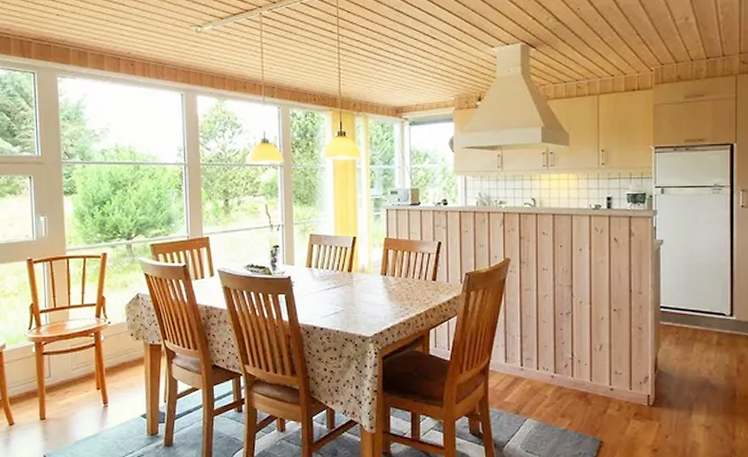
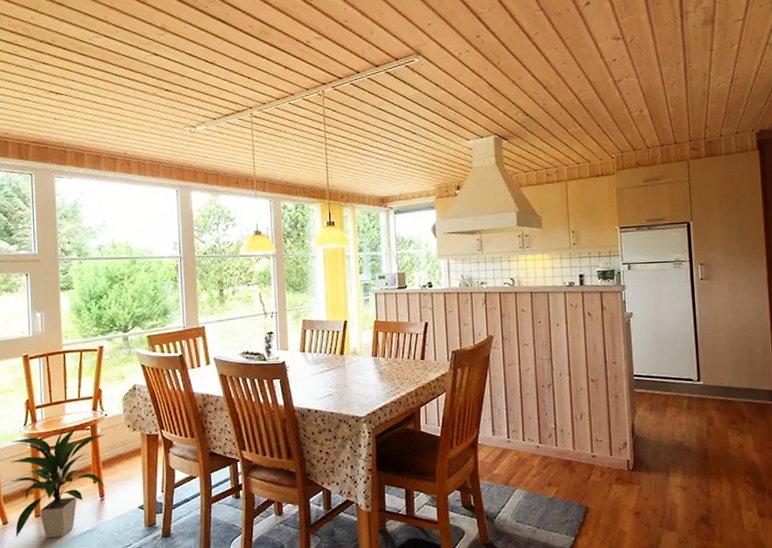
indoor plant: none [15,331,109,442] -> present [10,424,106,539]

